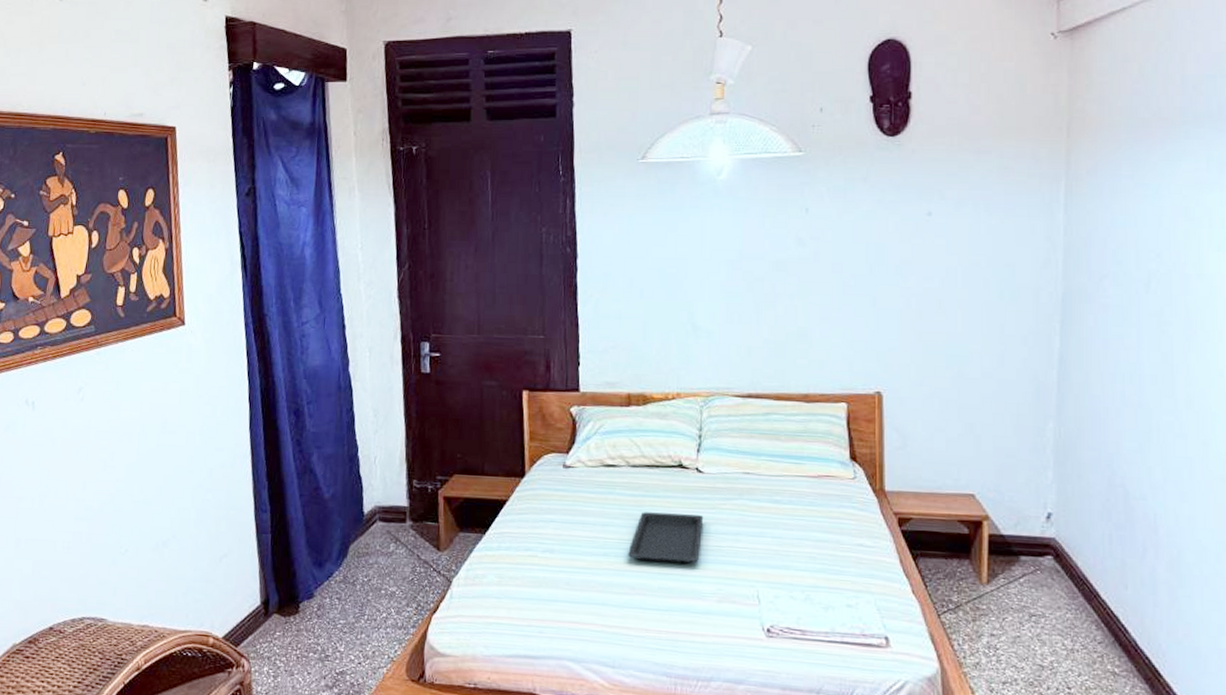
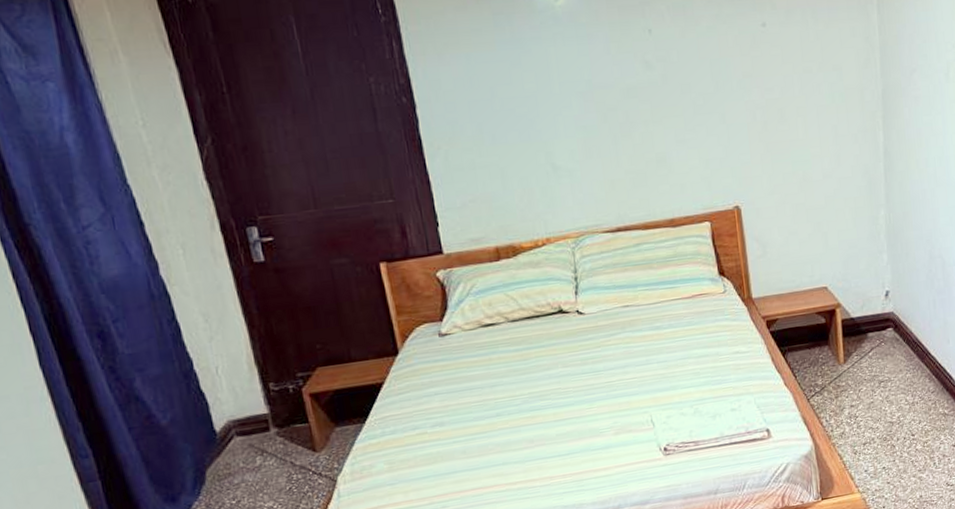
serving tray: present [628,512,704,565] -> none [521,356,592,413]

